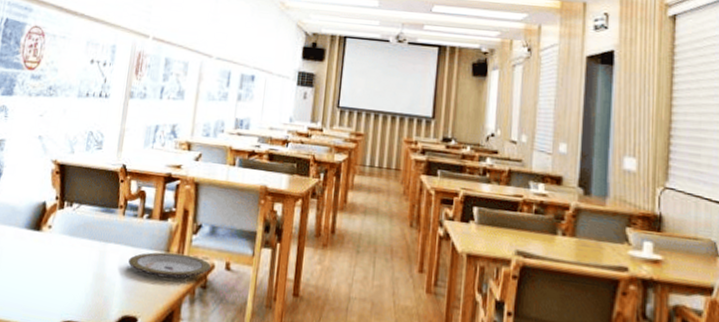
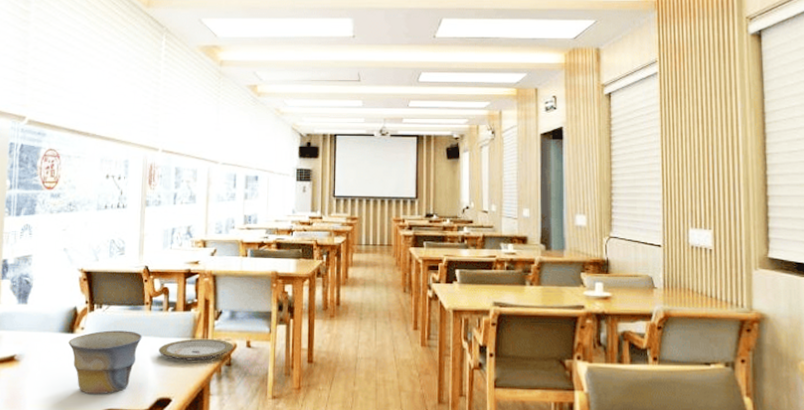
bowl: none [33,232,112,304] -> present [68,330,142,395]

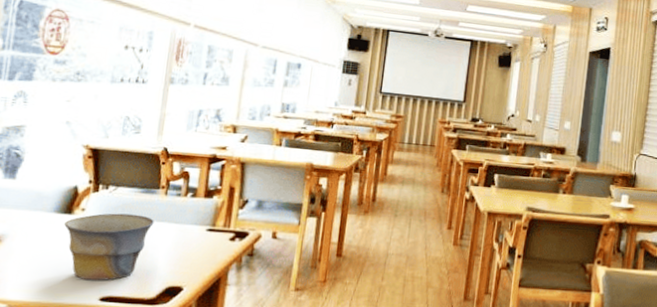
plate: present [159,338,233,361] -> none [172,226,257,250]

